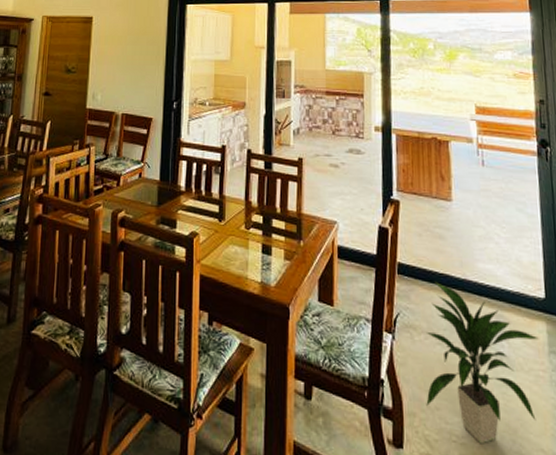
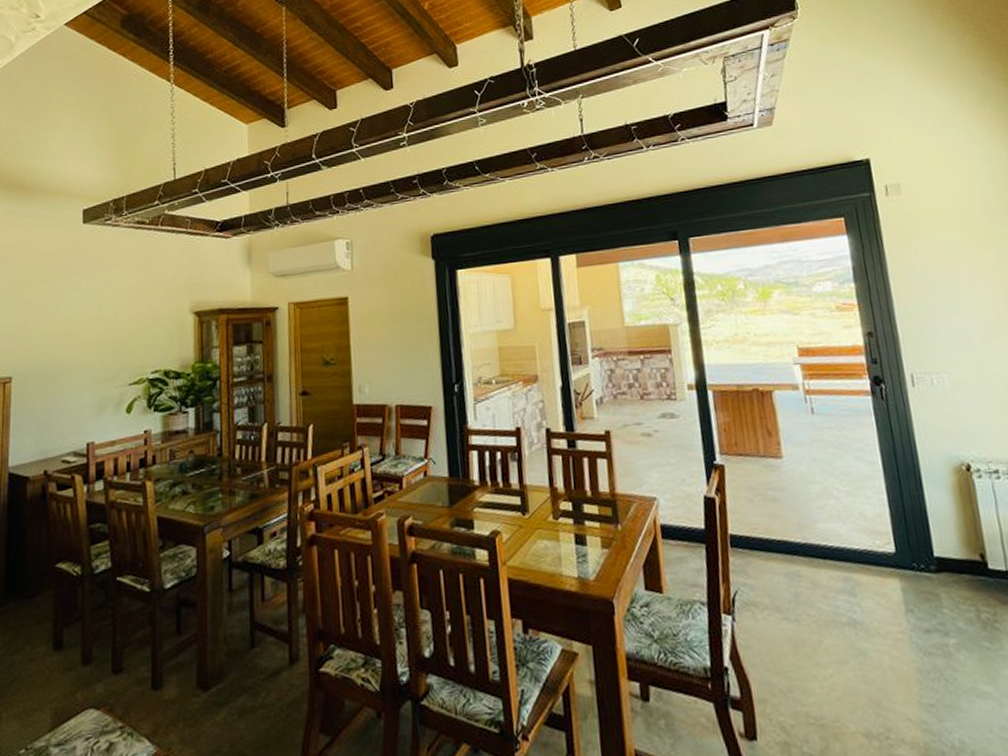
indoor plant: present [426,282,539,444] -> none [770,550,899,723]

